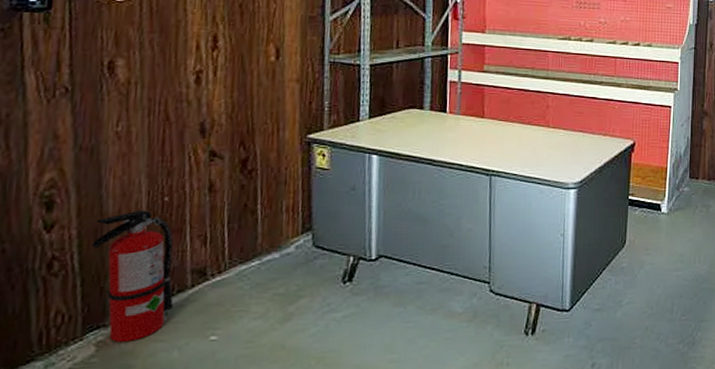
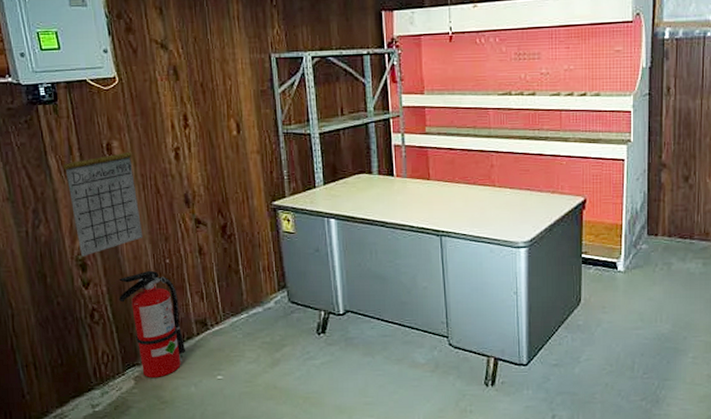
calendar: none [45,57,140,193] -> present [63,141,143,257]

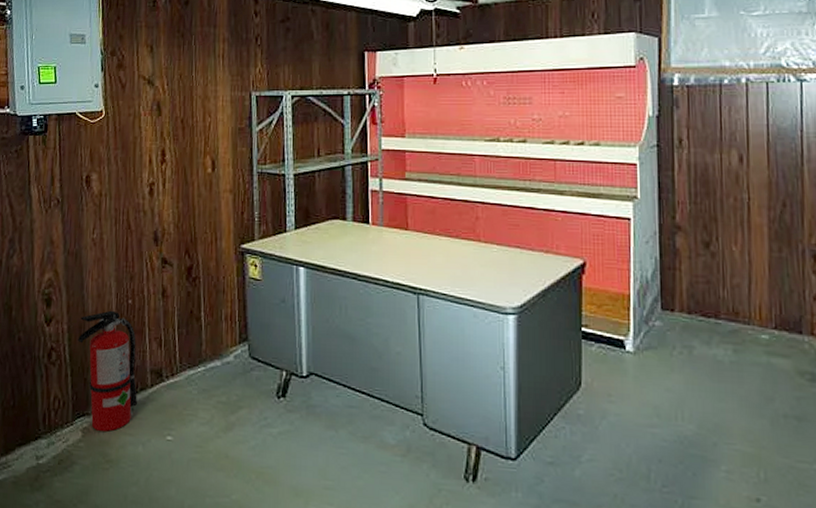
calendar: present [63,141,143,257] -> none [44,172,110,291]

